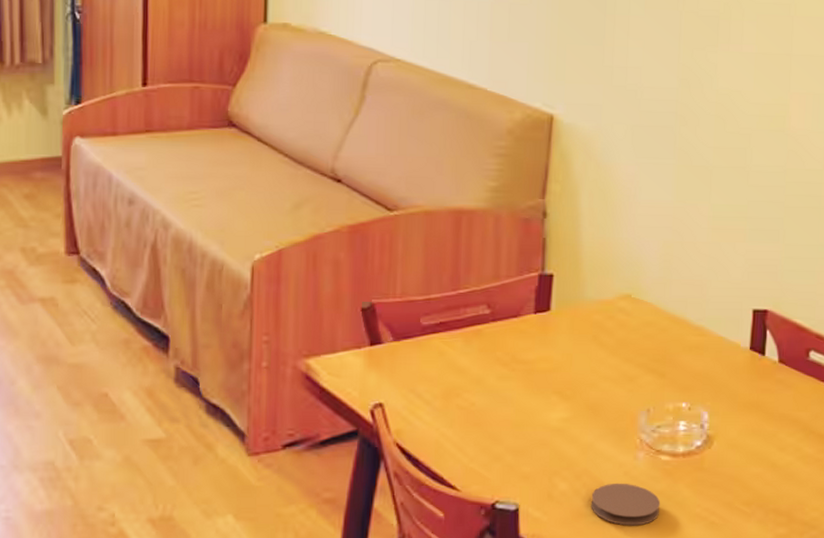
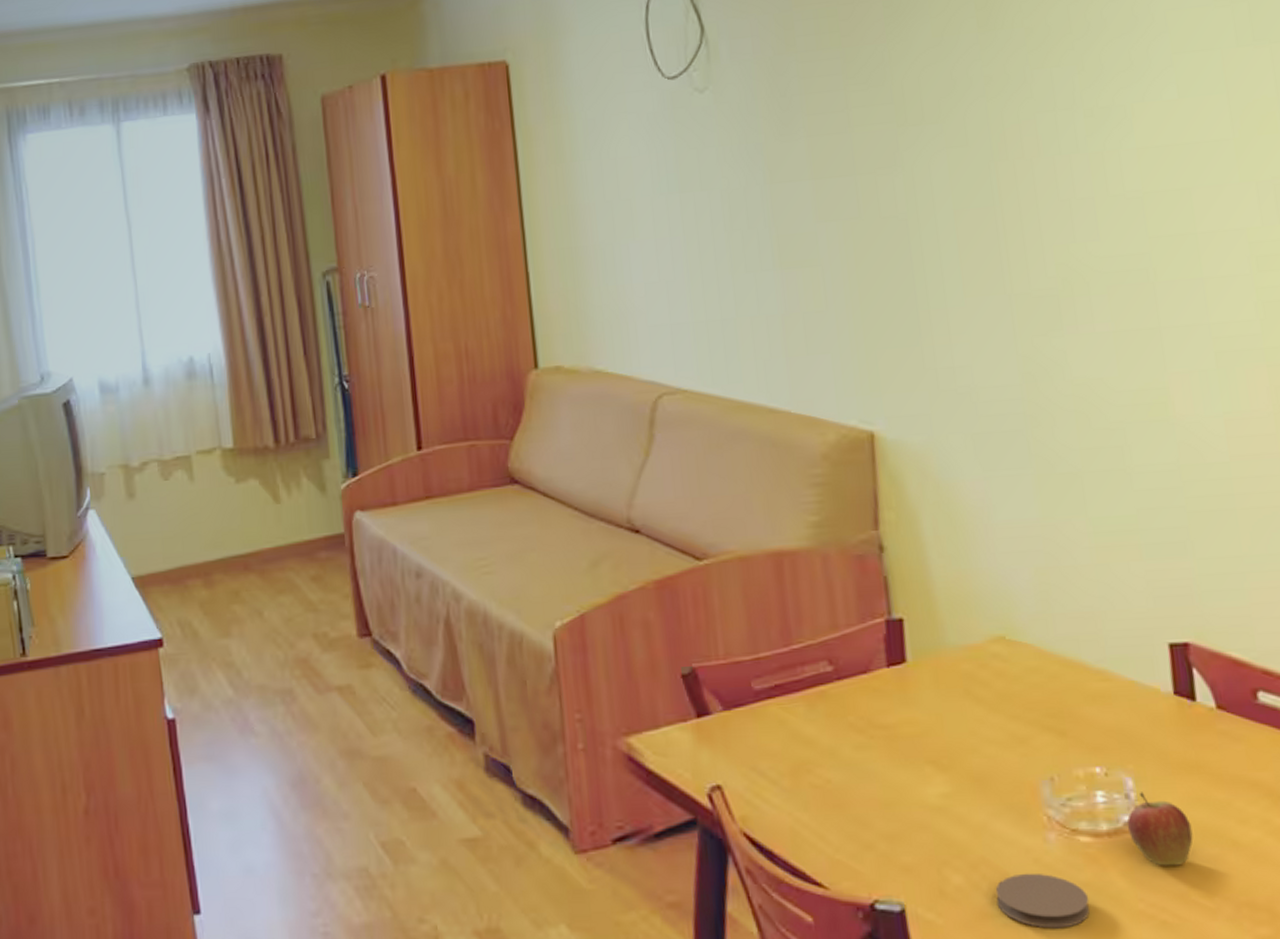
fruit: none [698,423,745,481] -> present [1127,792,1194,866]

